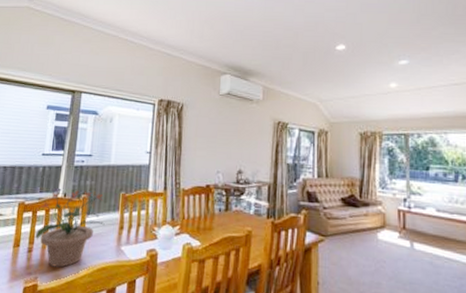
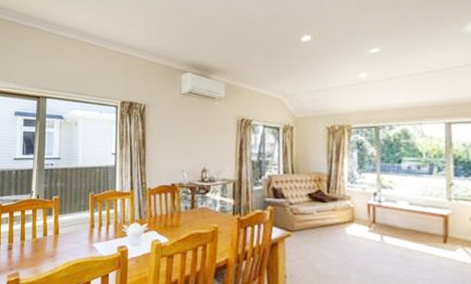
potted plant: present [36,190,105,268] -> none [14,191,77,264]

